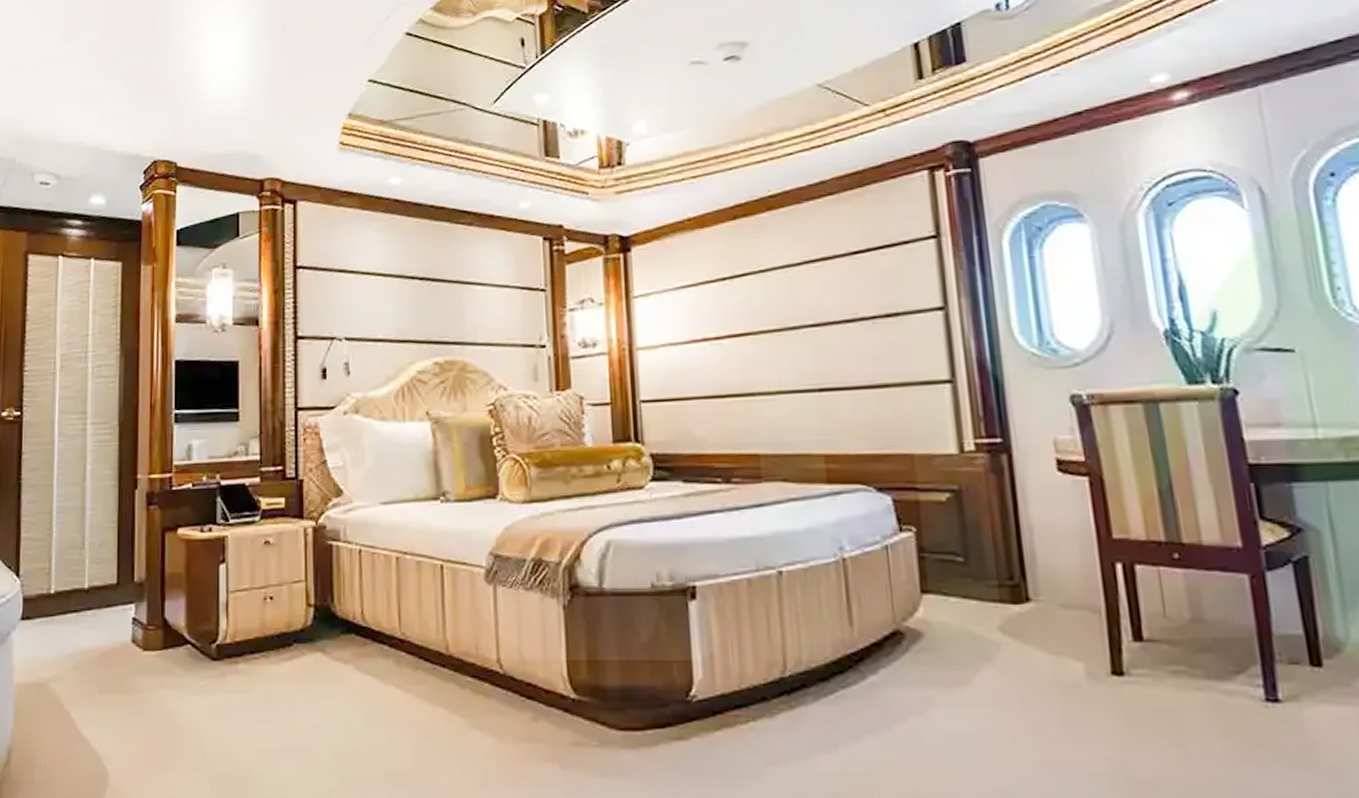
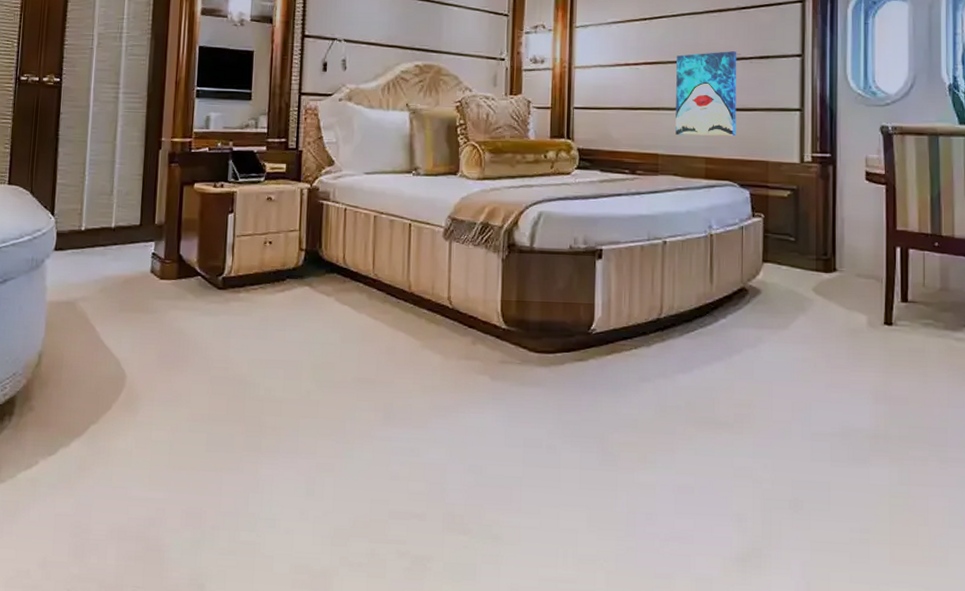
wall art: none [771,310,864,427] -> present [675,51,737,137]

